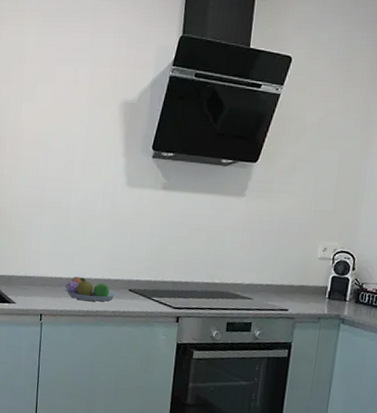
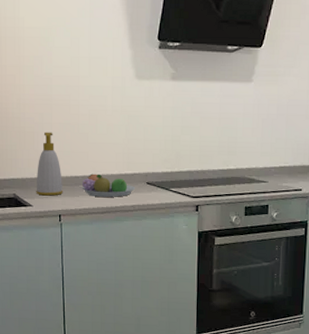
soap bottle: none [20,232,47,295] -> present [36,132,64,196]

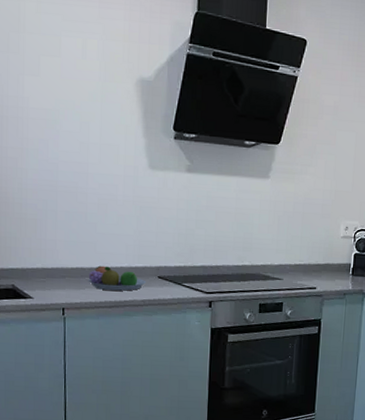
soap bottle: present [36,132,64,196] -> none [37,219,68,288]

